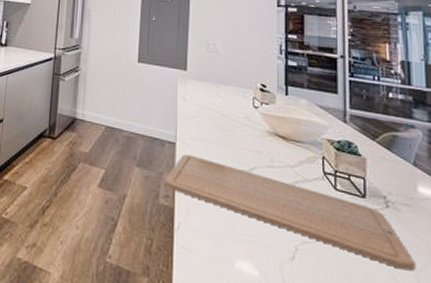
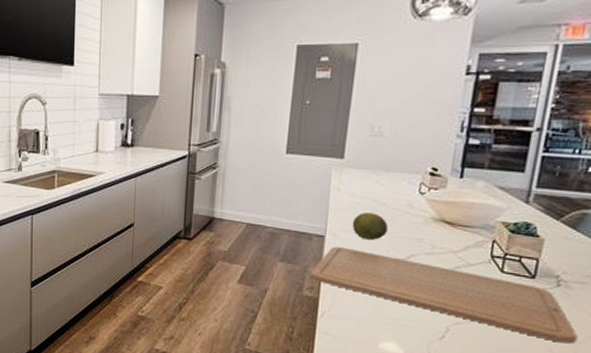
fruit: none [199,122,230,150] -> present [352,212,388,240]

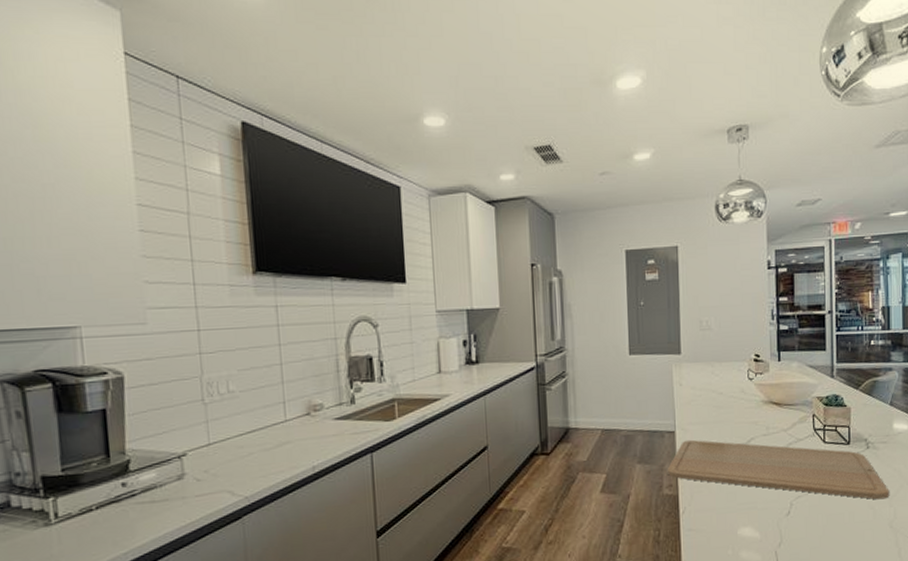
fruit: present [352,212,388,240] -> none [697,403,728,430]

